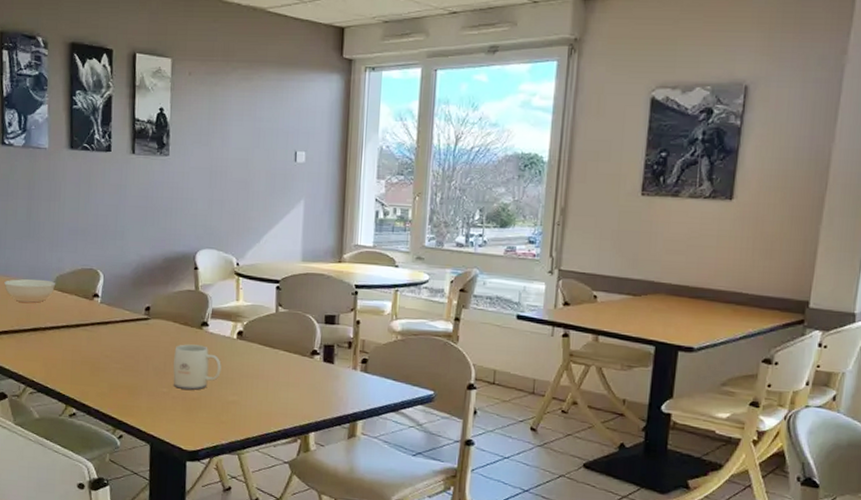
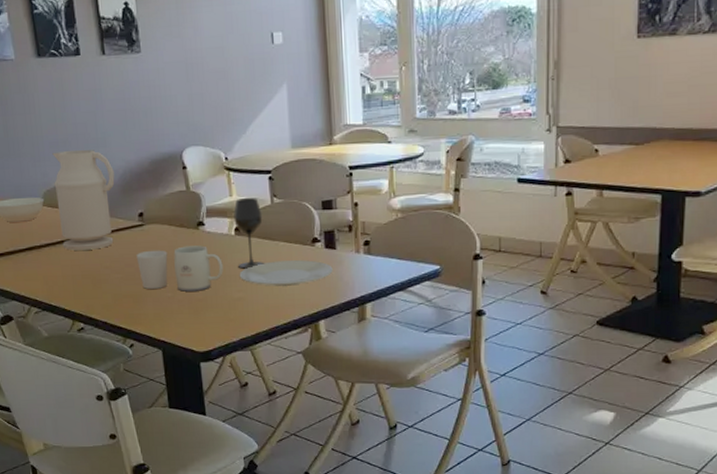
water jug: none [67,239,128,338] -> present [52,149,115,251]
dixie cup: none [137,344,168,384] -> present [136,250,168,290]
wineglass: none [236,304,266,373] -> present [233,198,264,269]
plate: none [236,368,329,395] -> present [239,260,333,286]

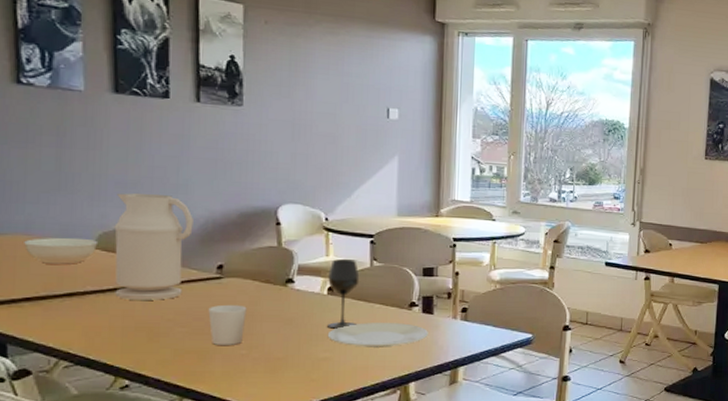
mug: present [174,245,223,292] -> none [253,302,310,349]

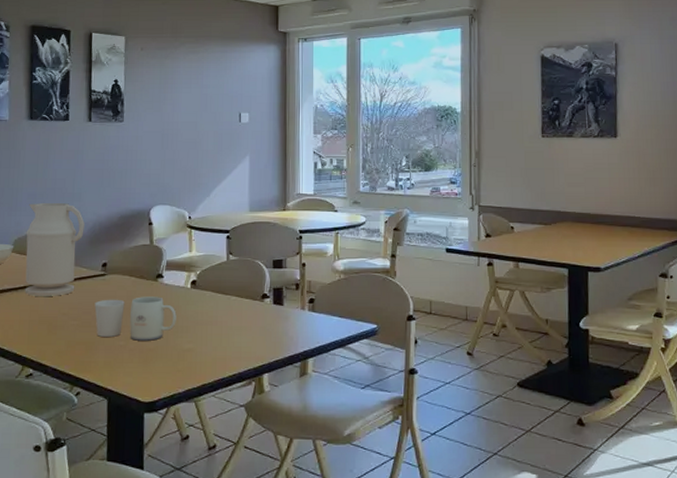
mug: none [253,302,310,349] -> present [129,296,177,341]
plate: present [327,323,428,347] -> none [191,314,279,339]
wineglass: present [328,259,360,329] -> none [191,254,218,321]

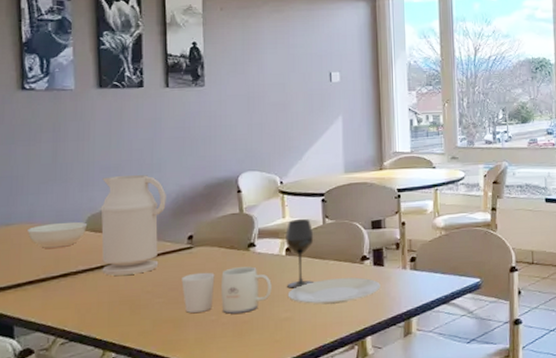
wineglass: none [191,254,218,321] -> present [285,219,314,288]
plate: none [191,314,279,339] -> present [287,277,380,305]

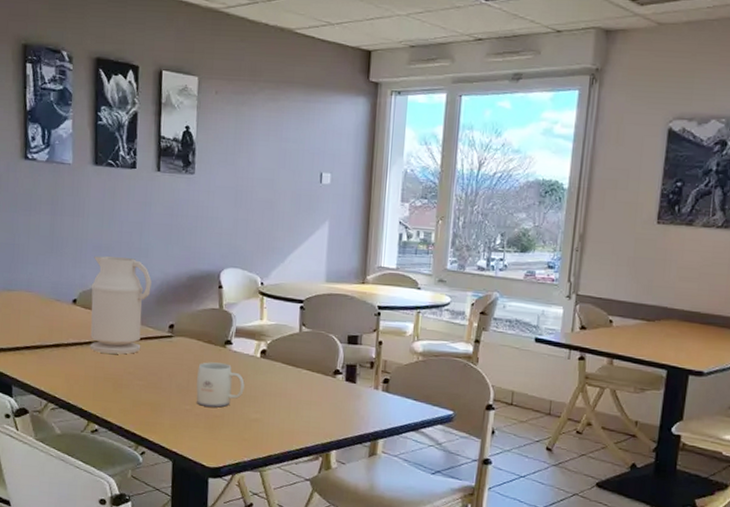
bowl: present [27,221,88,248] -> none [26,294,79,319]
dixie cup: present [181,272,215,314] -> none [160,362,192,401]
wineglass: present [285,219,314,288] -> none [259,323,290,392]
plate: present [287,277,380,305] -> none [259,387,351,413]

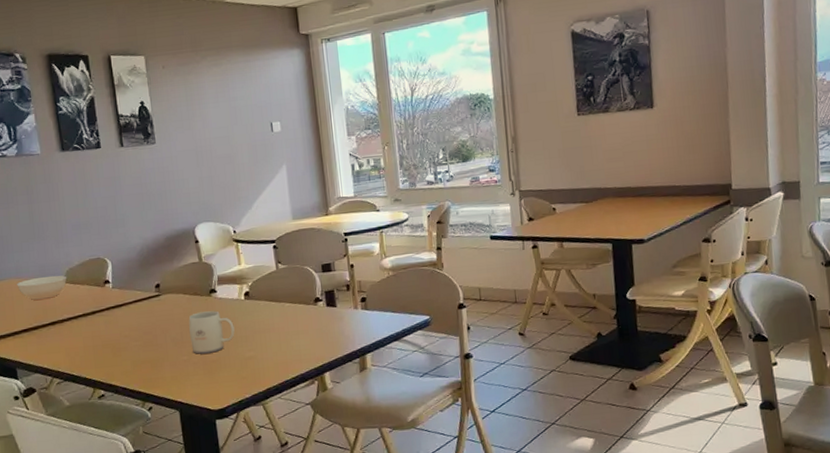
bowl: none [26,294,79,319] -> present [17,275,67,300]
water jug: present [90,255,152,355] -> none [75,230,133,323]

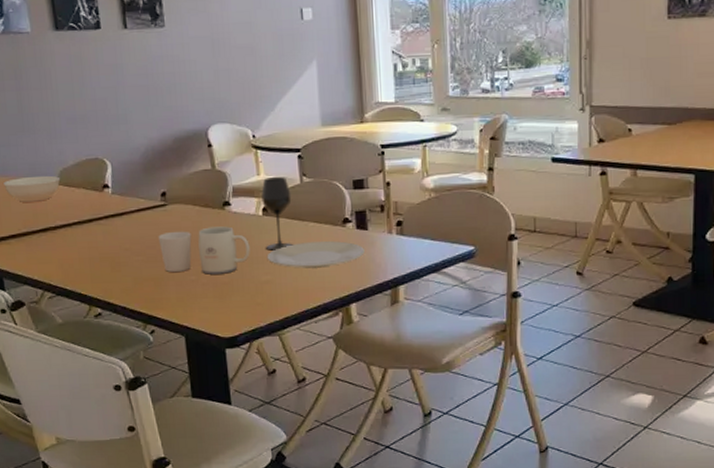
dixie cup: none [153,317,184,355] -> present [158,231,192,273]
wineglass: none [242,265,272,330] -> present [261,177,293,251]
plate: none [249,318,335,344] -> present [267,241,365,268]

